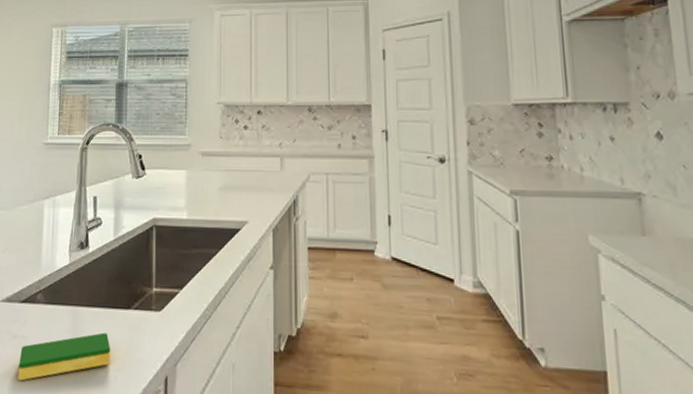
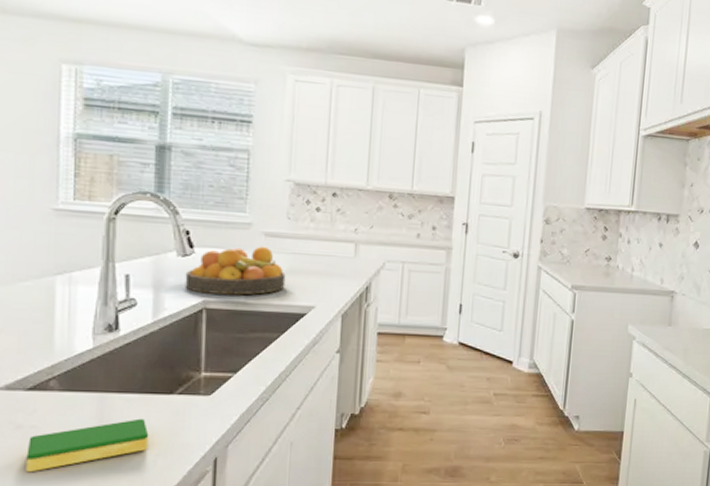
fruit bowl: none [138,165,221,212] -> present [185,246,286,296]

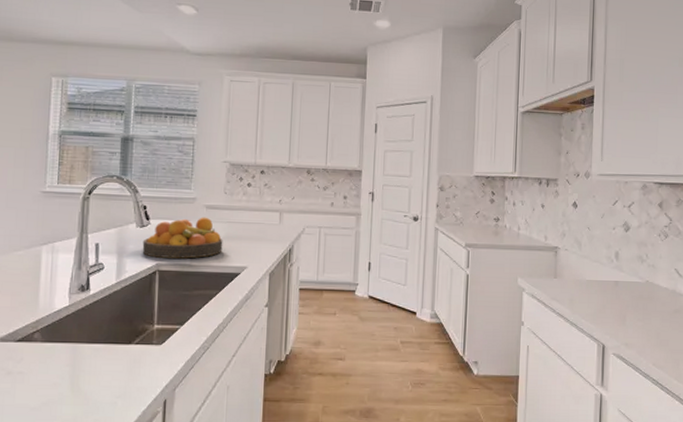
dish sponge: present [26,418,149,473] -> none [13,365,112,412]

